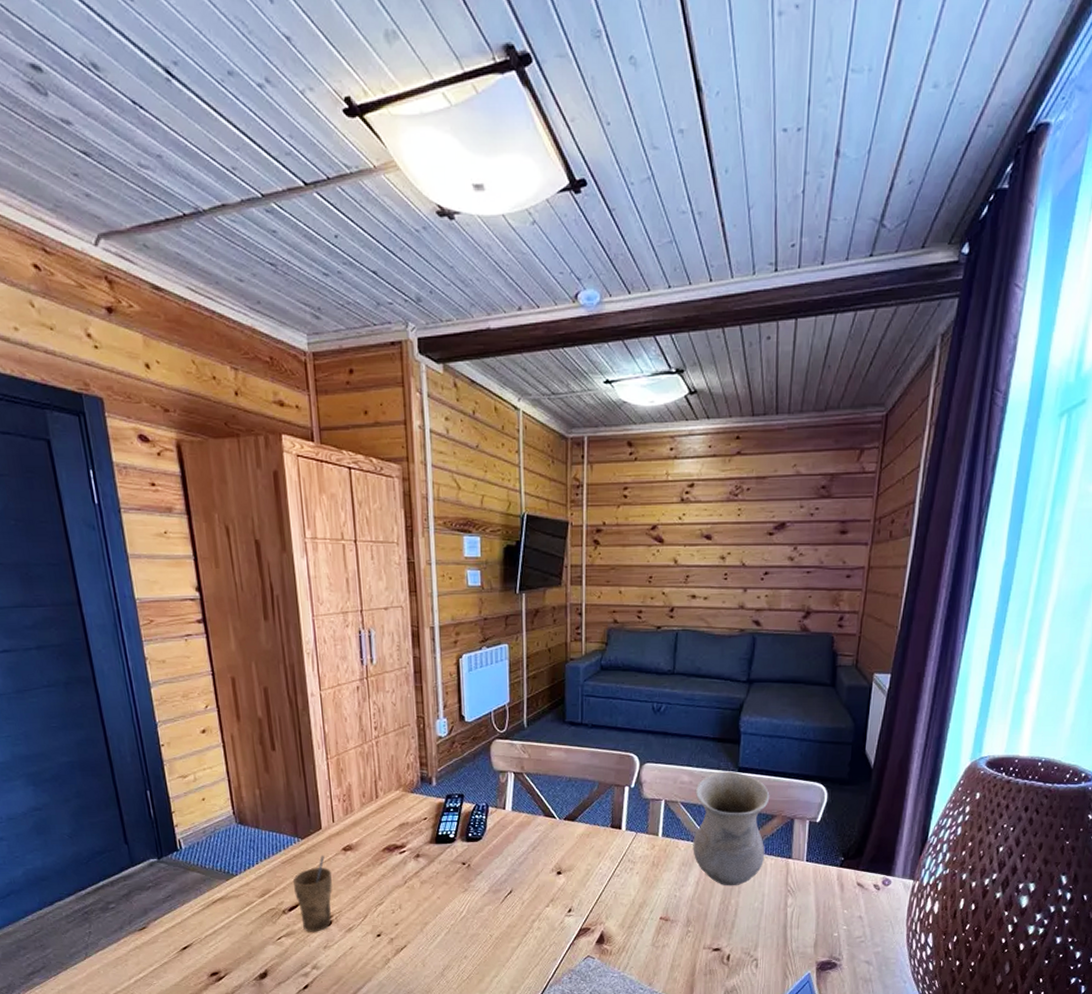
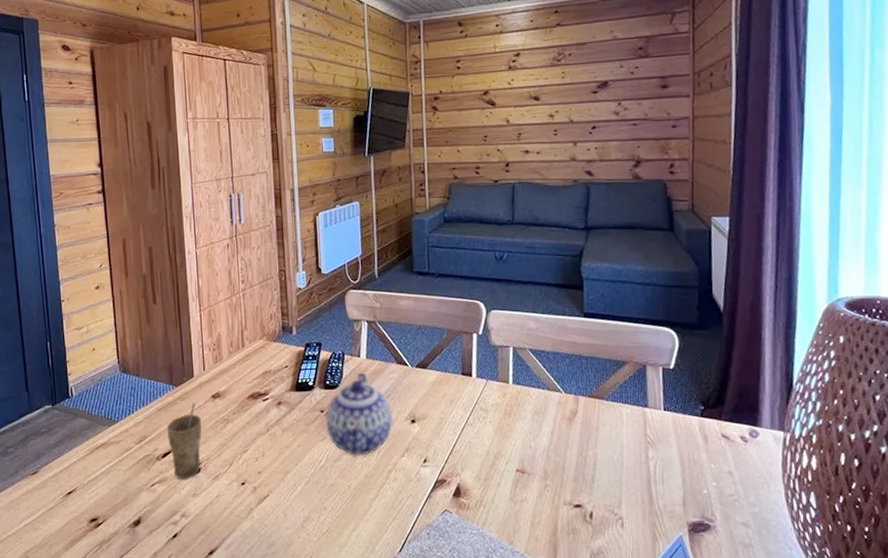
teapot: none [468,824,537,907] -> present [326,372,392,457]
vase: present [693,771,770,886] -> none [542,317,620,437]

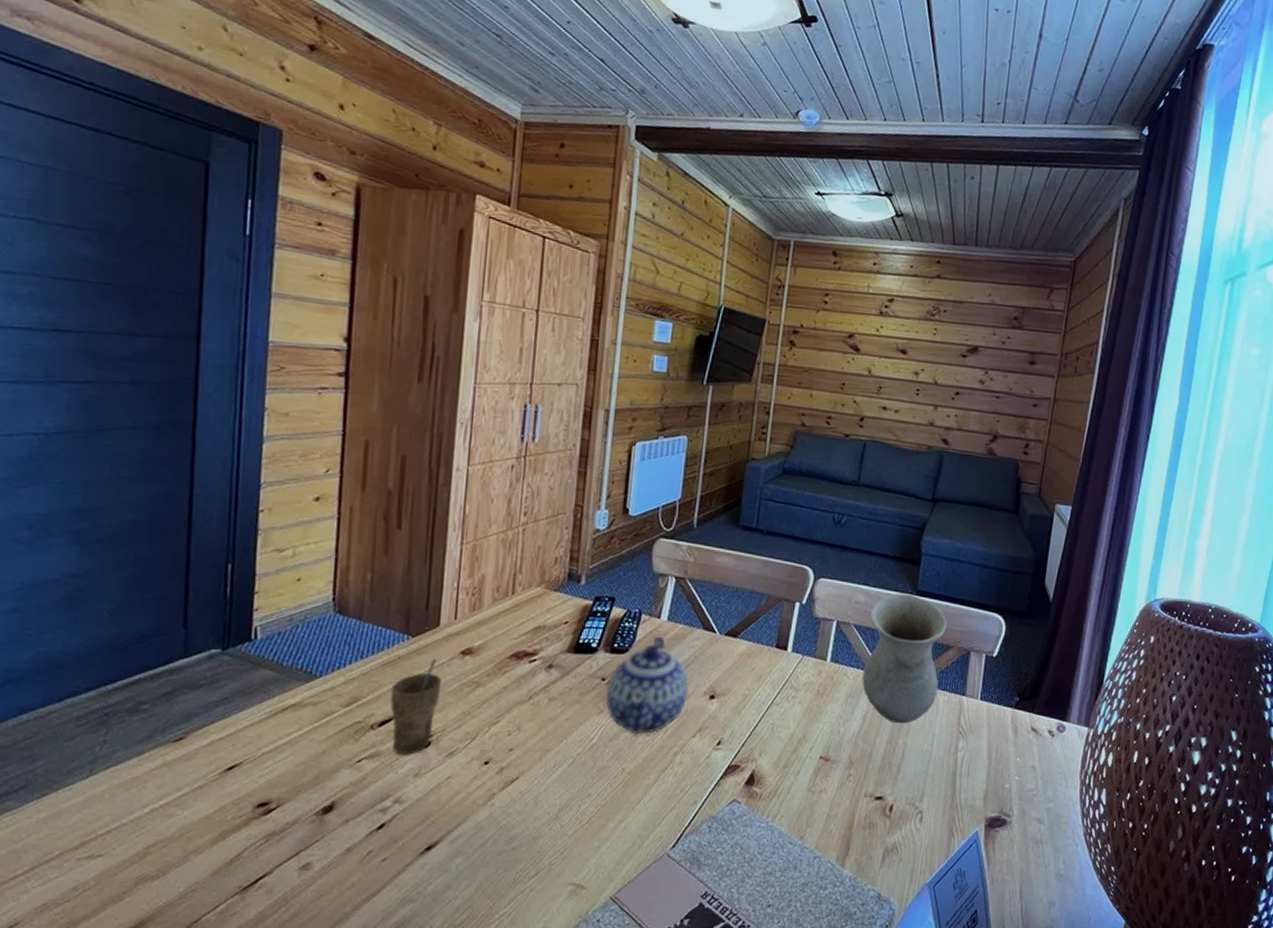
vase: none [542,317,620,437] -> present [862,593,947,724]

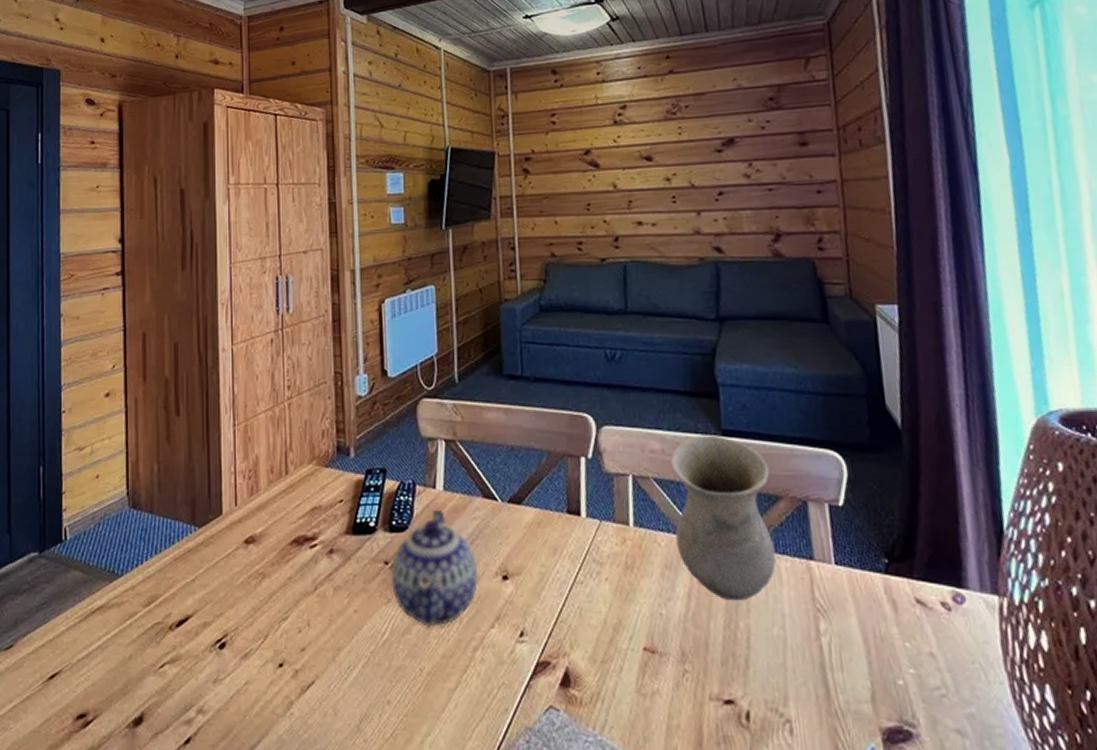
cup: present [390,658,443,755] -> none [185,549,230,658]

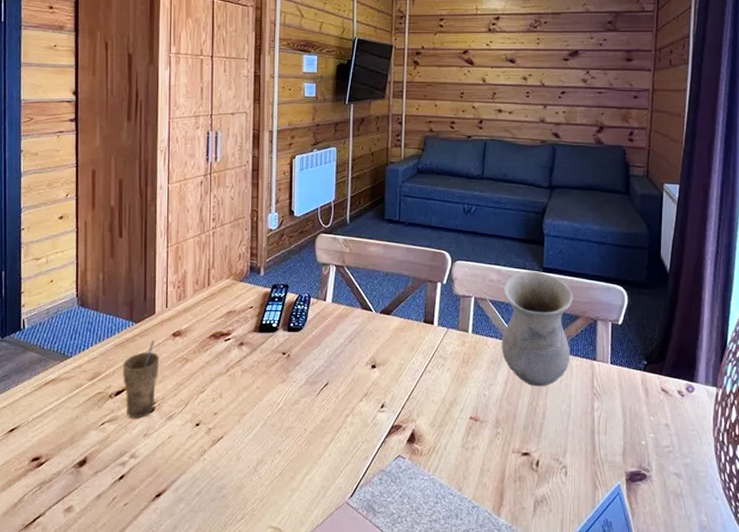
cup: none [185,549,230,658] -> present [123,339,160,419]
teapot: present [391,509,478,627] -> none [287,316,353,400]

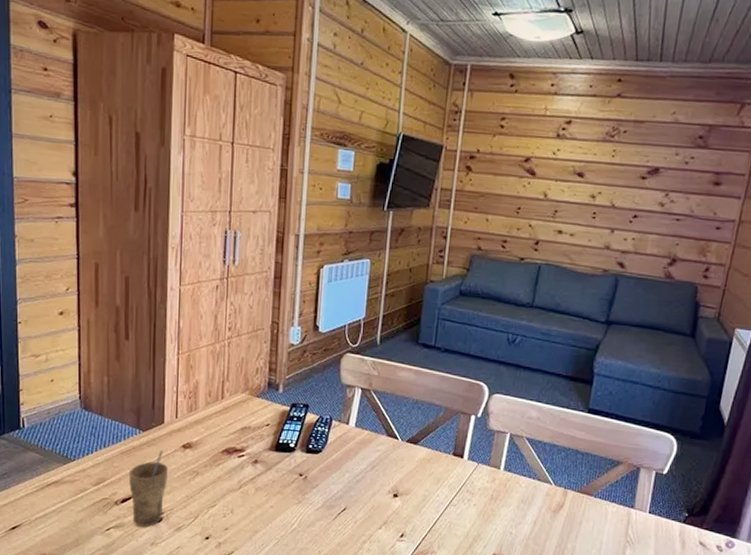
vase: present [501,271,573,387] -> none [533,410,618,530]

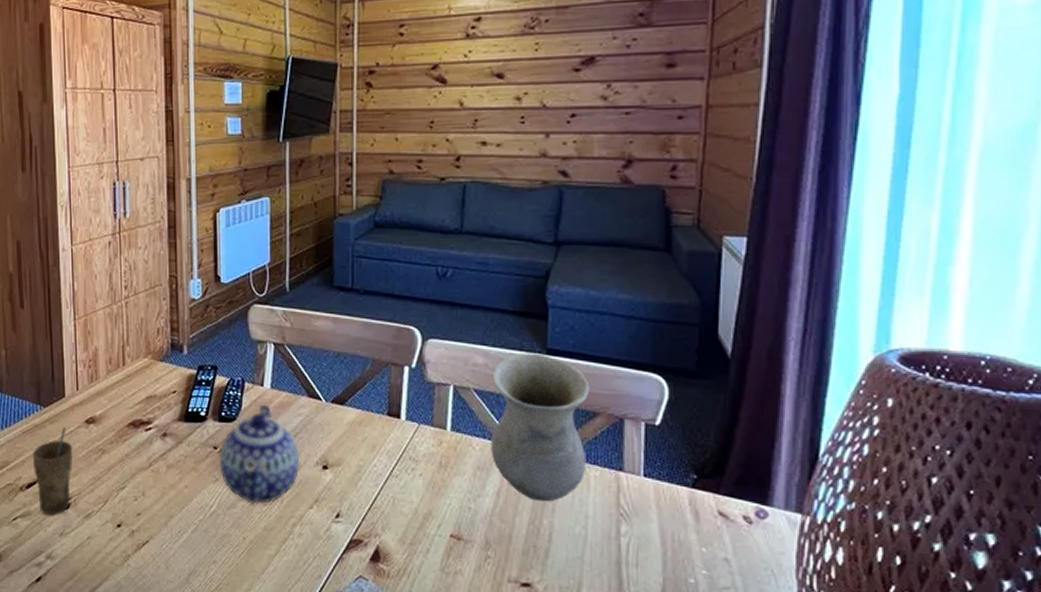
teapot: none [303,440,374,524] -> present [219,404,299,504]
vase: none [533,410,618,530] -> present [490,353,590,502]

